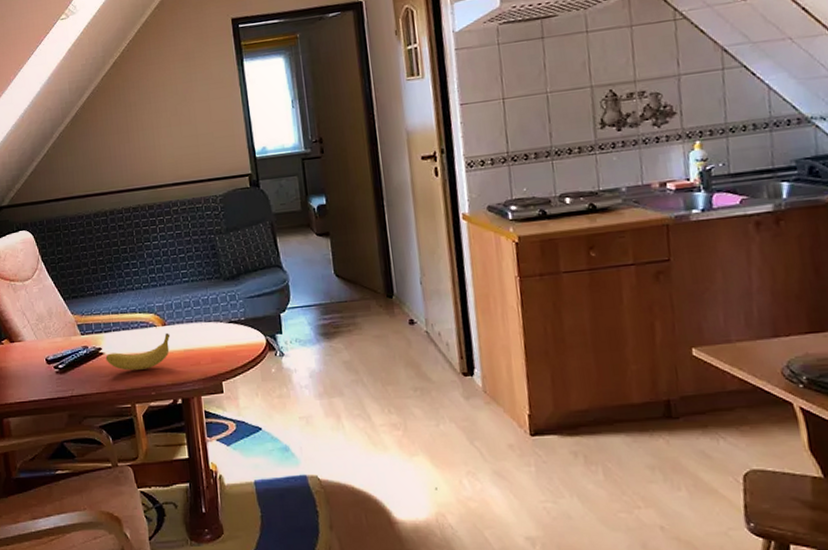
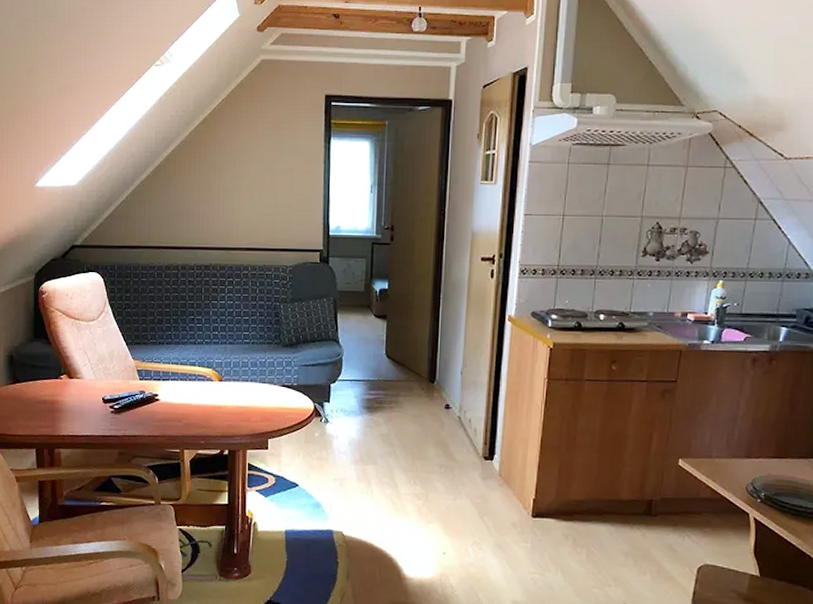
fruit: present [105,332,171,371] -> none [161,388,226,419]

